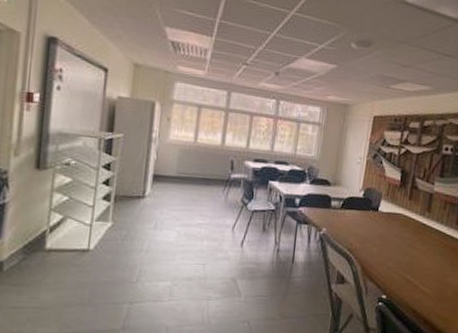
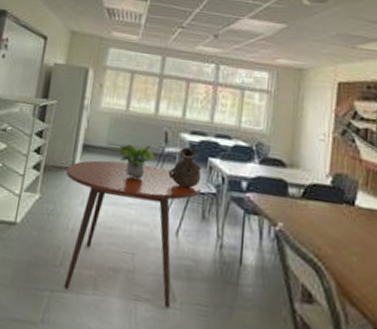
dining table: none [137,188,263,302] -> present [63,160,202,309]
potted plant: none [185,172,223,203] -> present [116,144,156,180]
ceramic jug: none [234,172,262,208] -> present [168,146,201,189]

